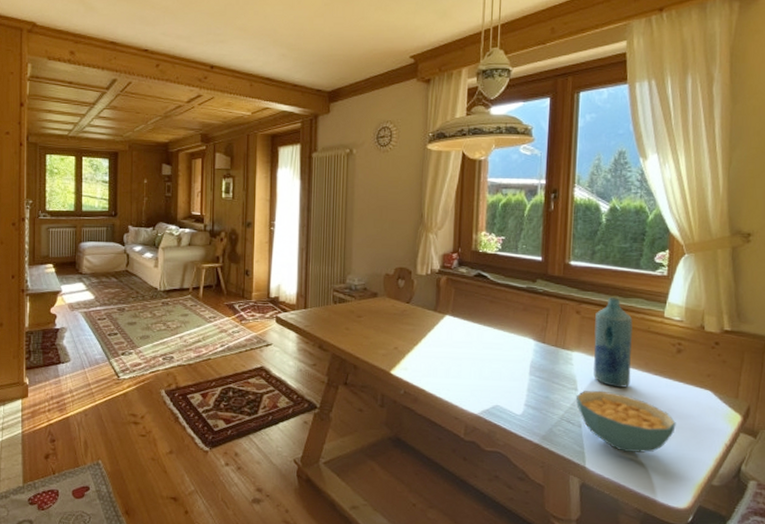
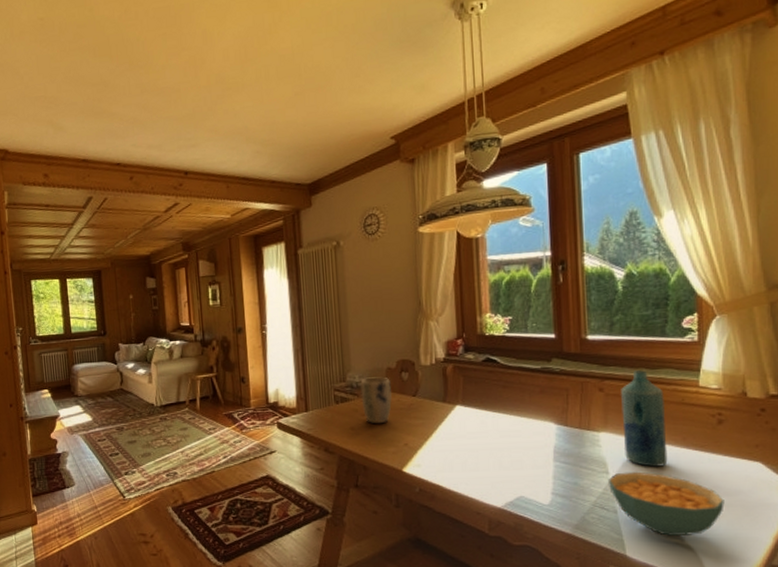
plant pot: none [358,281,387,327] -> present [360,377,392,424]

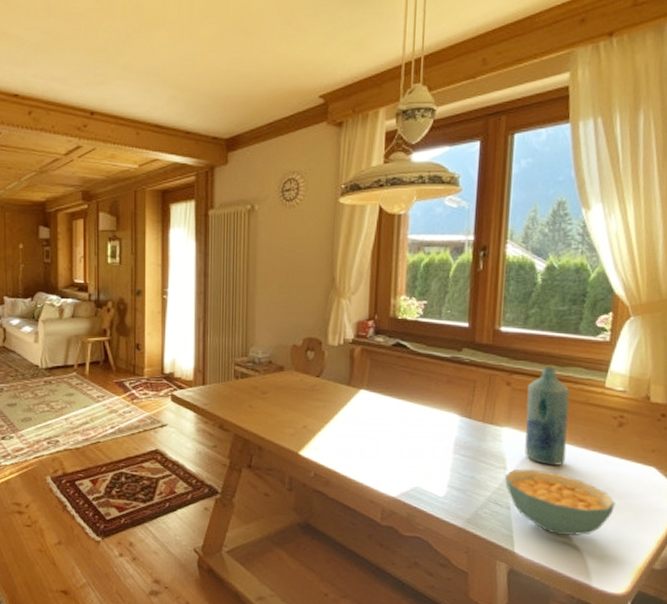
plant pot: present [360,377,392,424] -> none [262,354,295,404]

